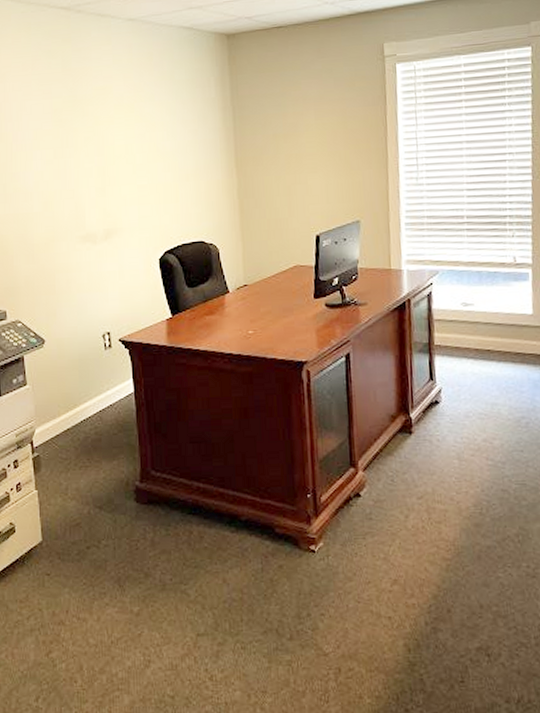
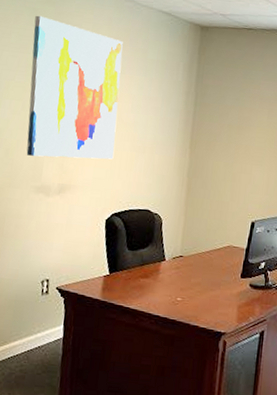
wall art: none [53,56,157,205] -> present [26,15,123,160]

